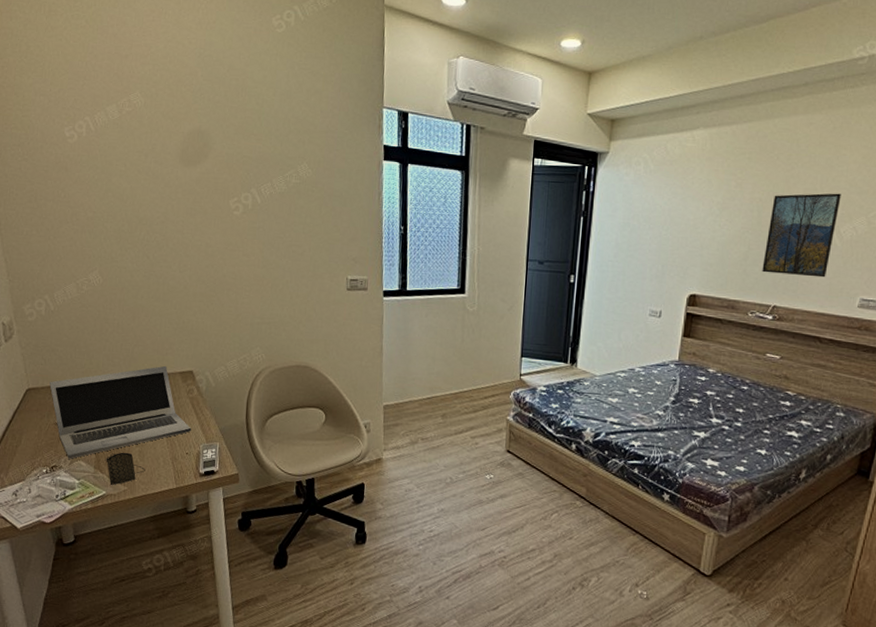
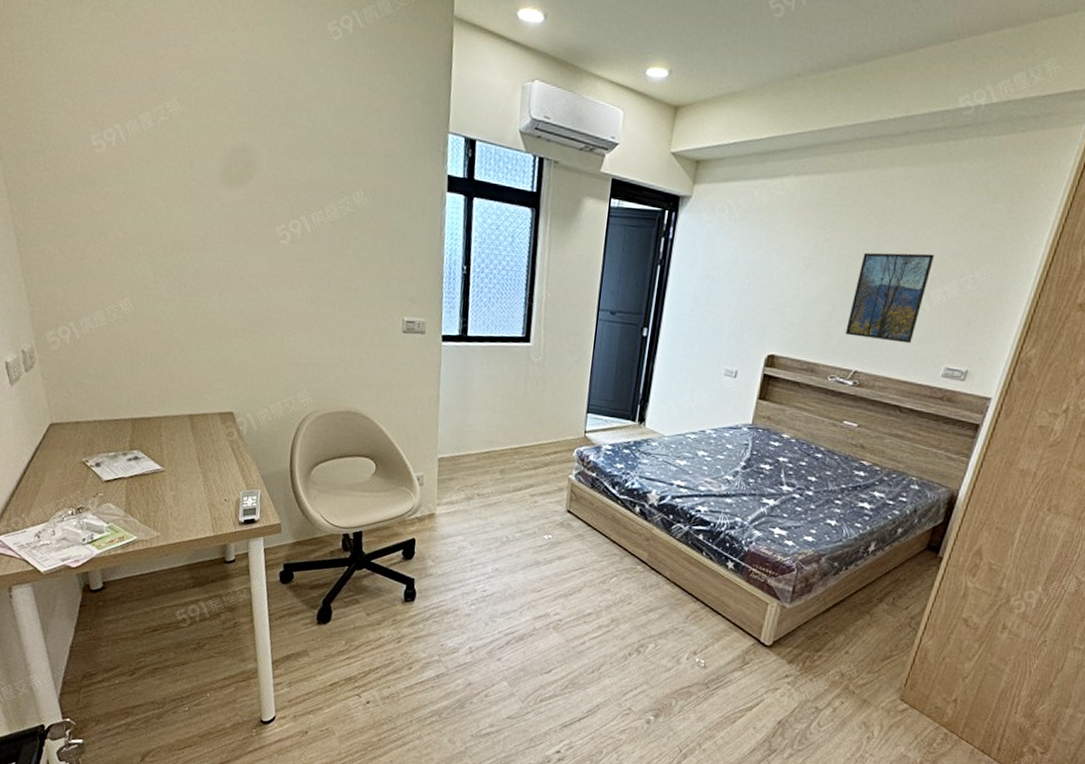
laptop: present [49,365,191,459] -> none [74,405,231,501]
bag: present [104,452,145,485] -> none [136,495,180,530]

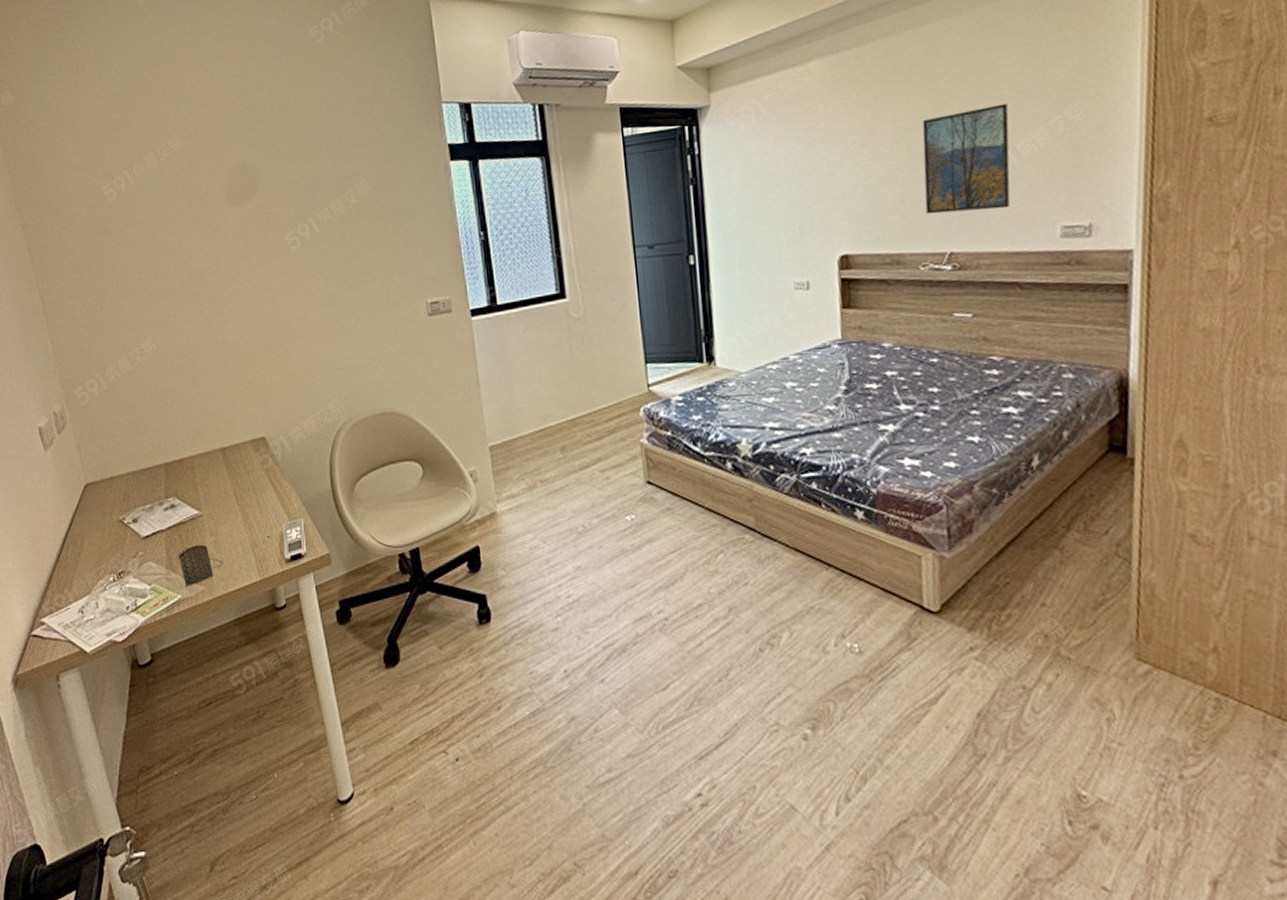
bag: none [136,495,180,530] -> present [177,544,223,586]

